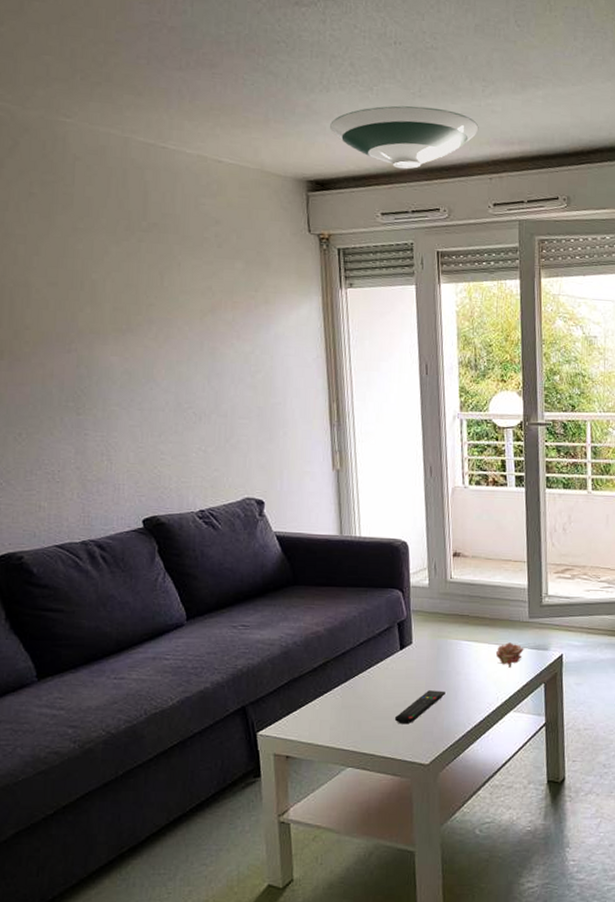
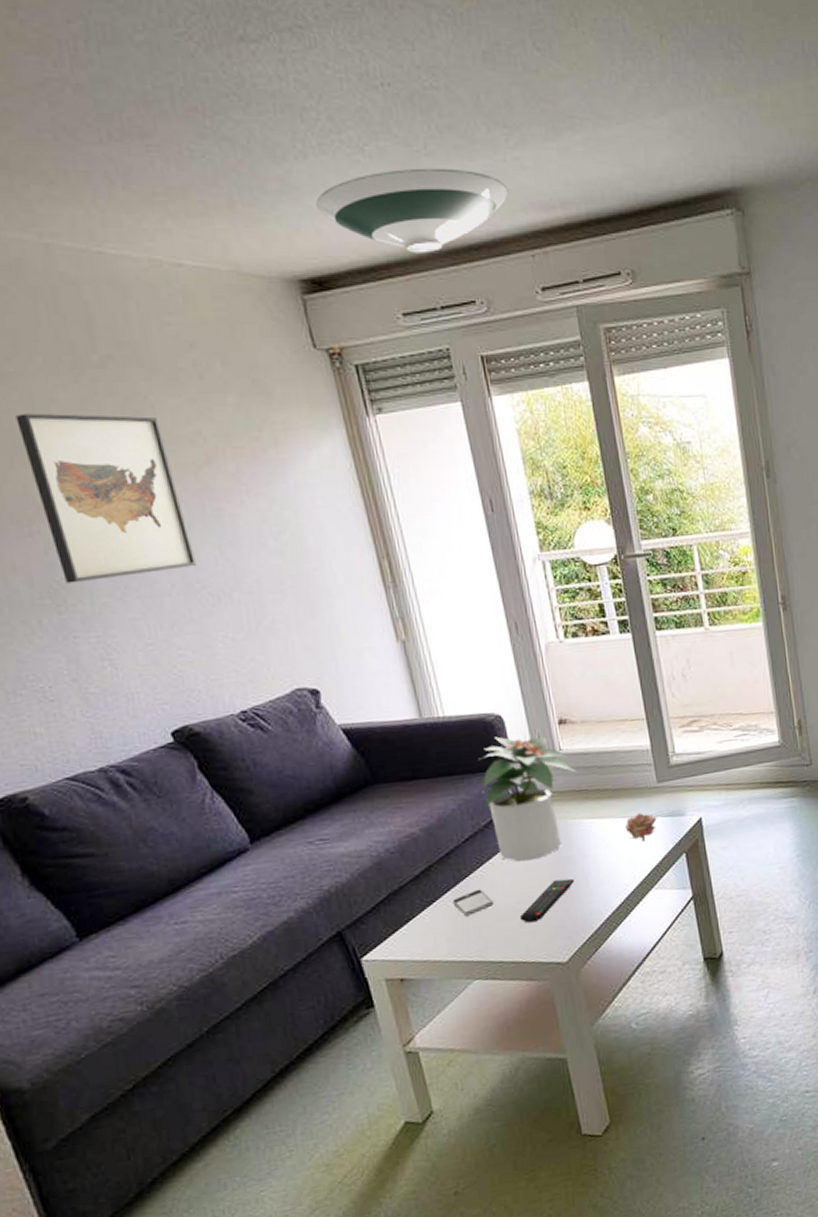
wall art: none [77,259,189,393] -> present [15,413,197,584]
smartphone: none [340,688,375,710] -> present [452,889,495,916]
potted plant: none [379,559,462,670] -> present [477,736,577,862]

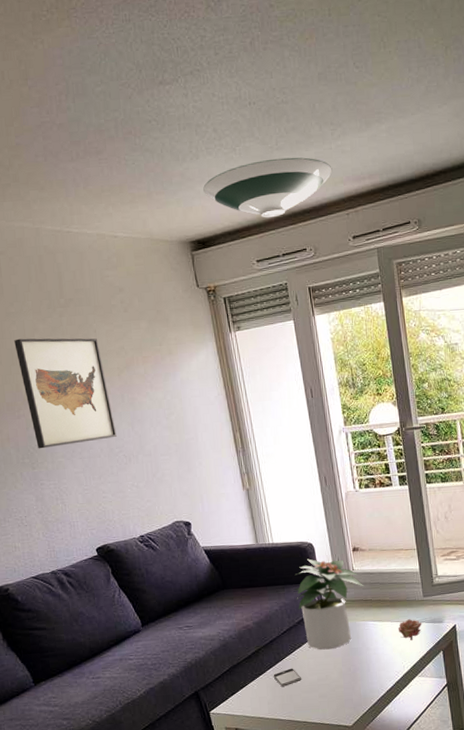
remote control: present [519,878,574,923] -> none [319,664,359,695]

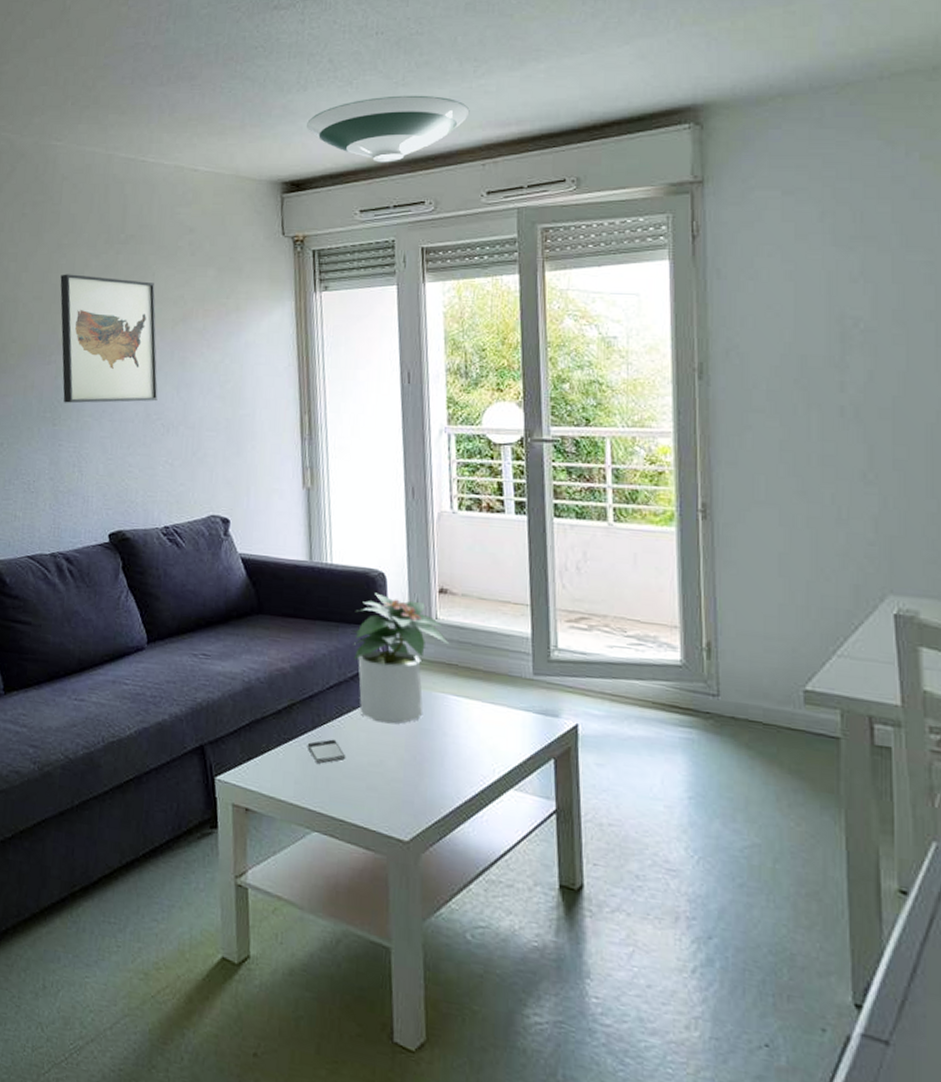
flower: present [398,619,422,641] -> none [491,702,528,736]

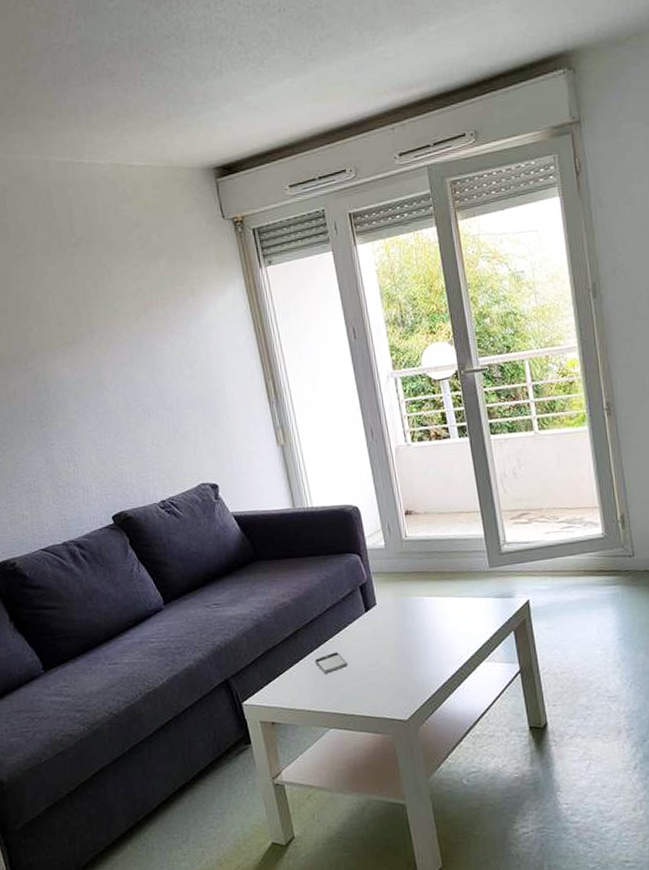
wall art: present [60,274,158,403] -> none [21,279,134,405]
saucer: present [307,95,470,163] -> none [228,67,374,138]
potted plant: present [352,592,450,724] -> none [338,524,420,631]

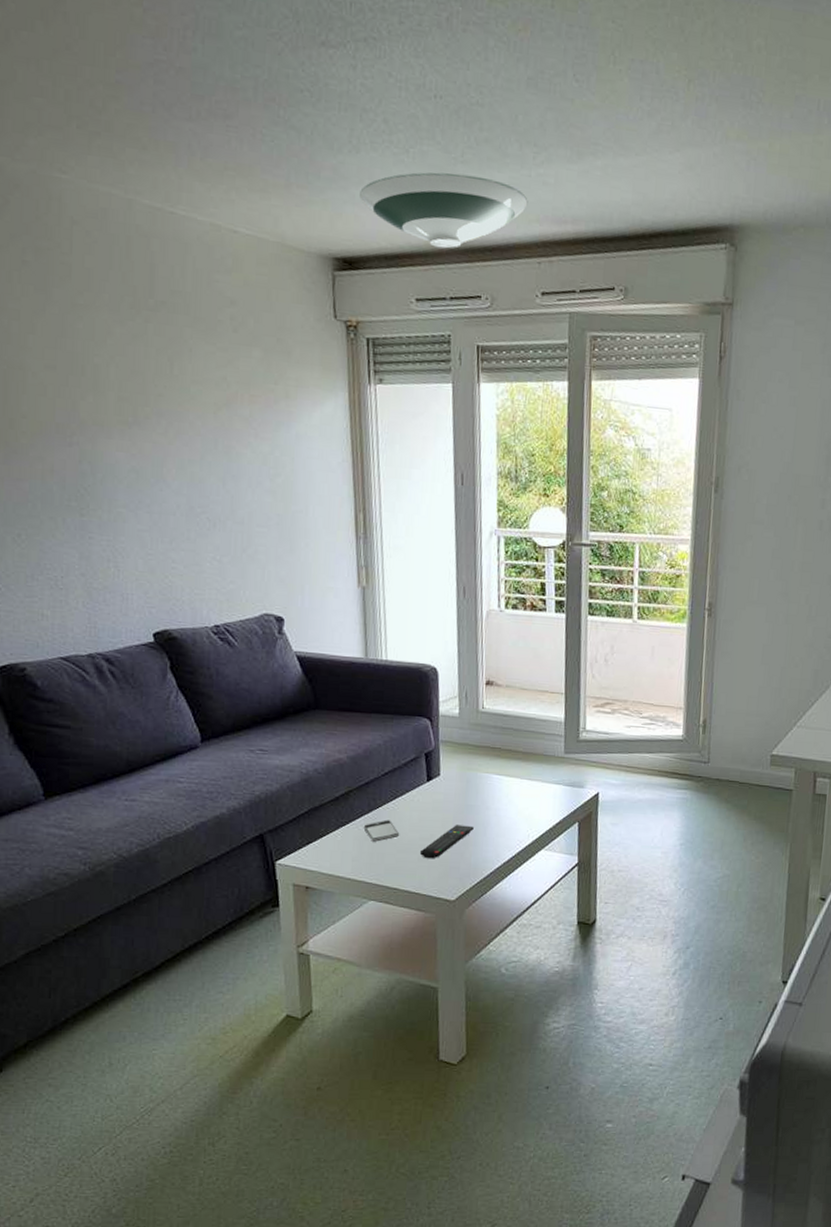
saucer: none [228,67,374,138] -> present [360,172,528,249]
remote control: none [369,647,415,684] -> present [419,825,474,859]

